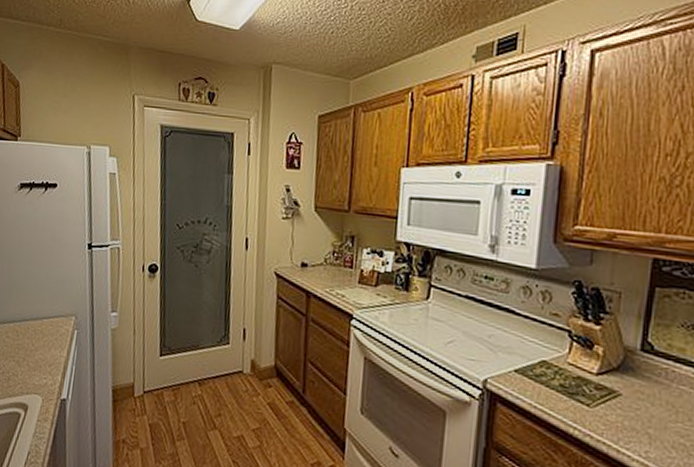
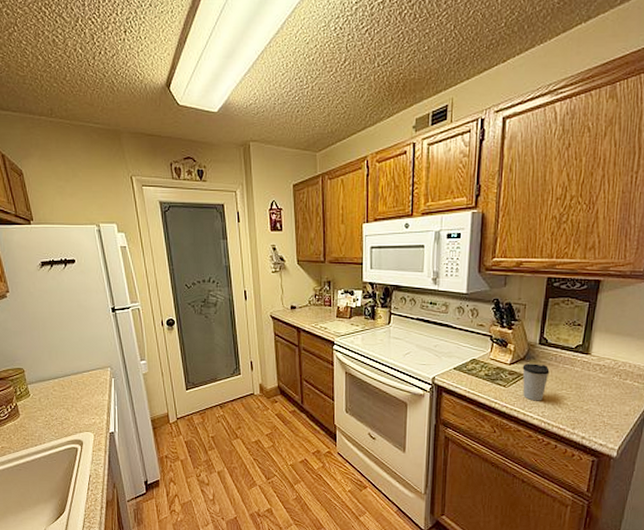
coffee cup: none [615,376,657,435] -> present [522,363,550,401]

